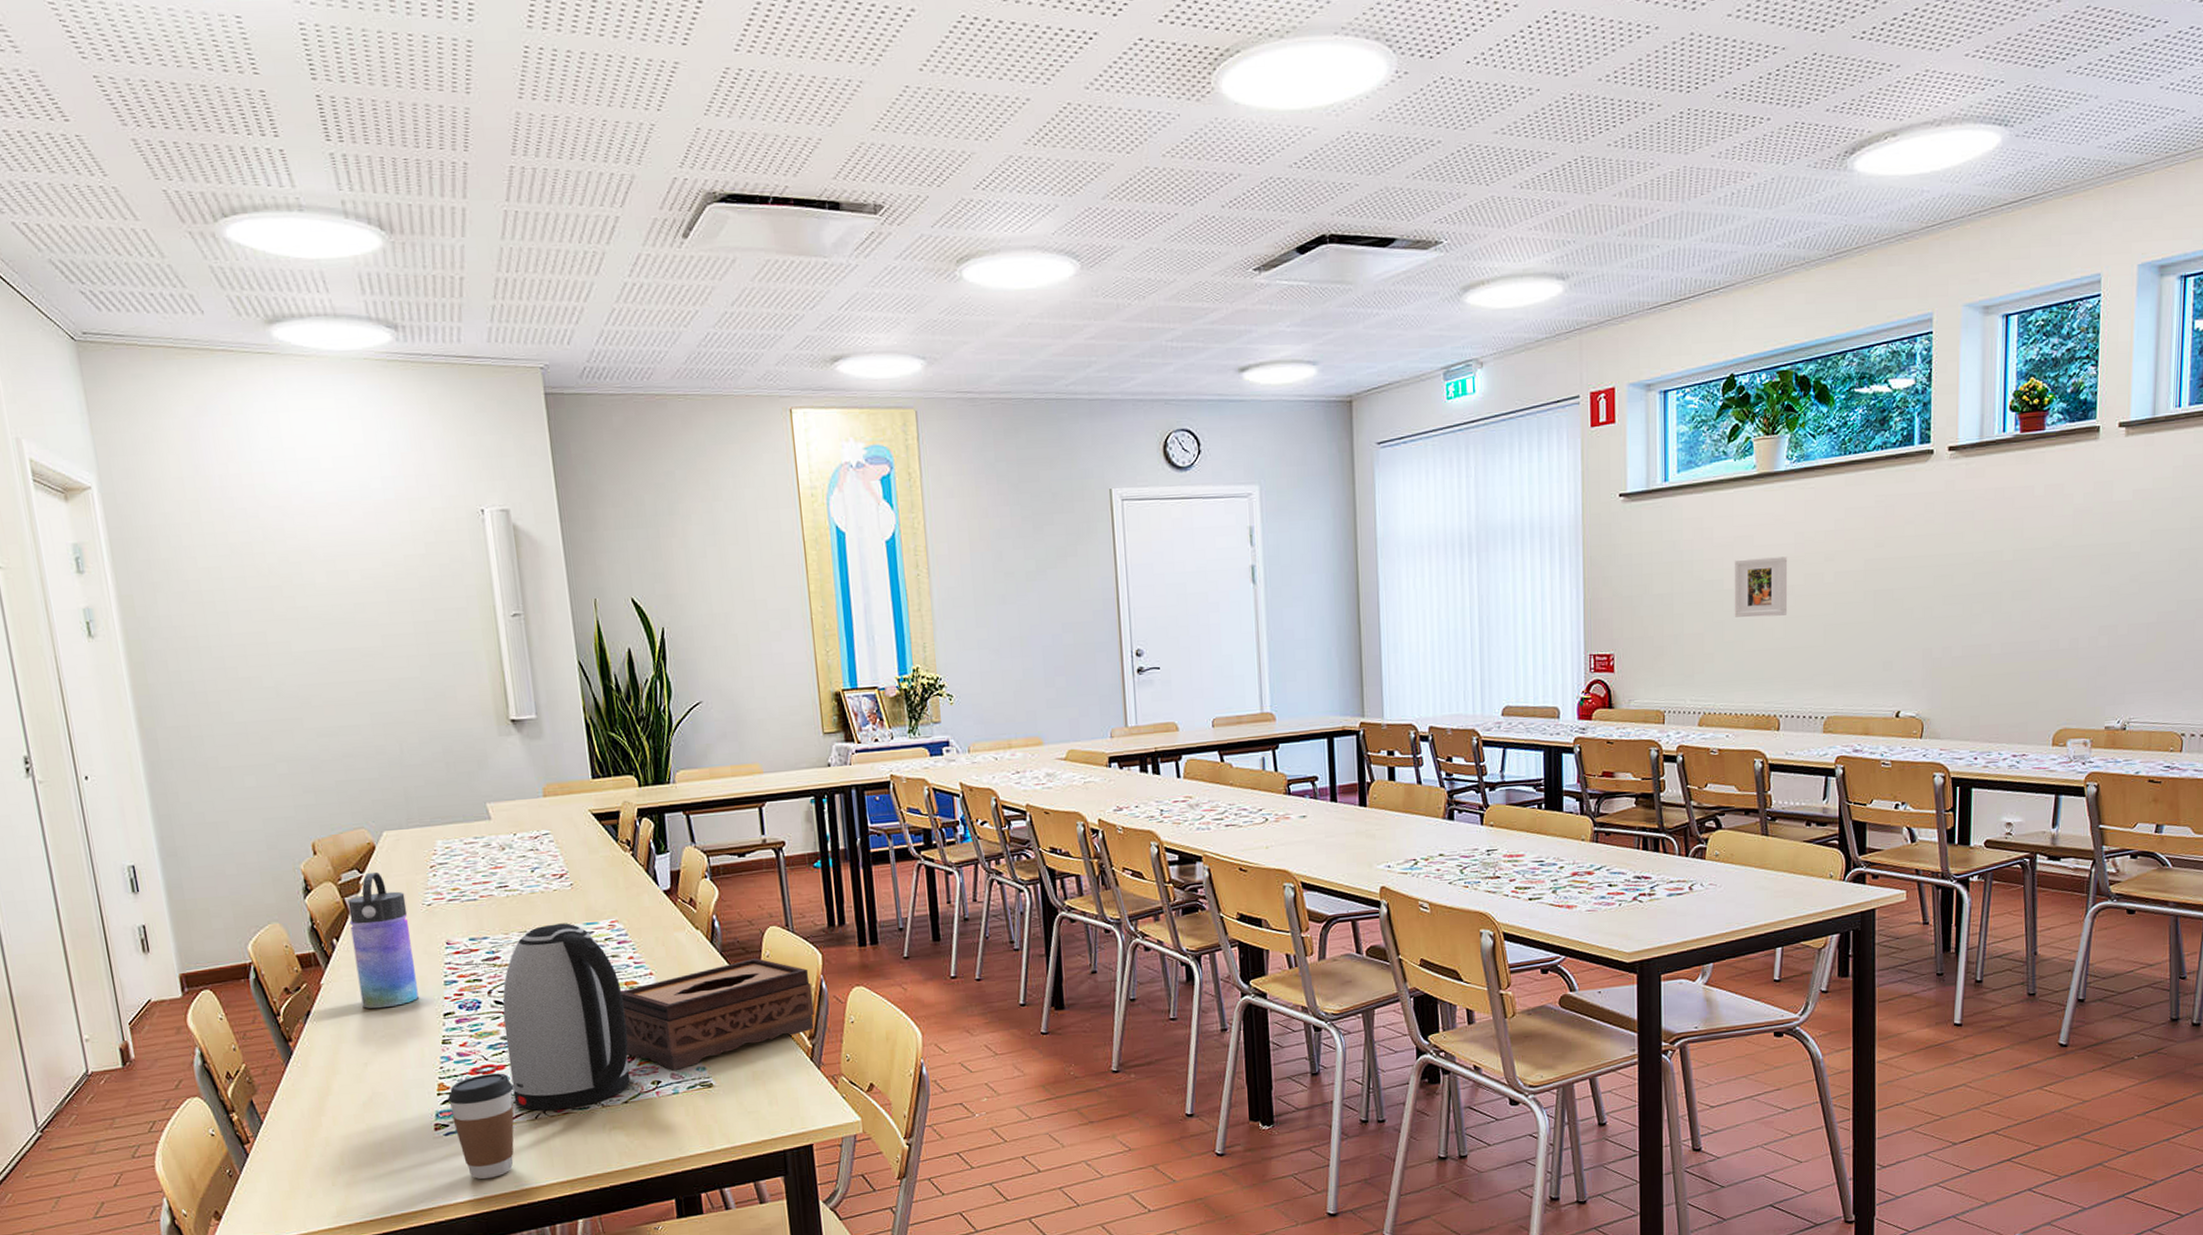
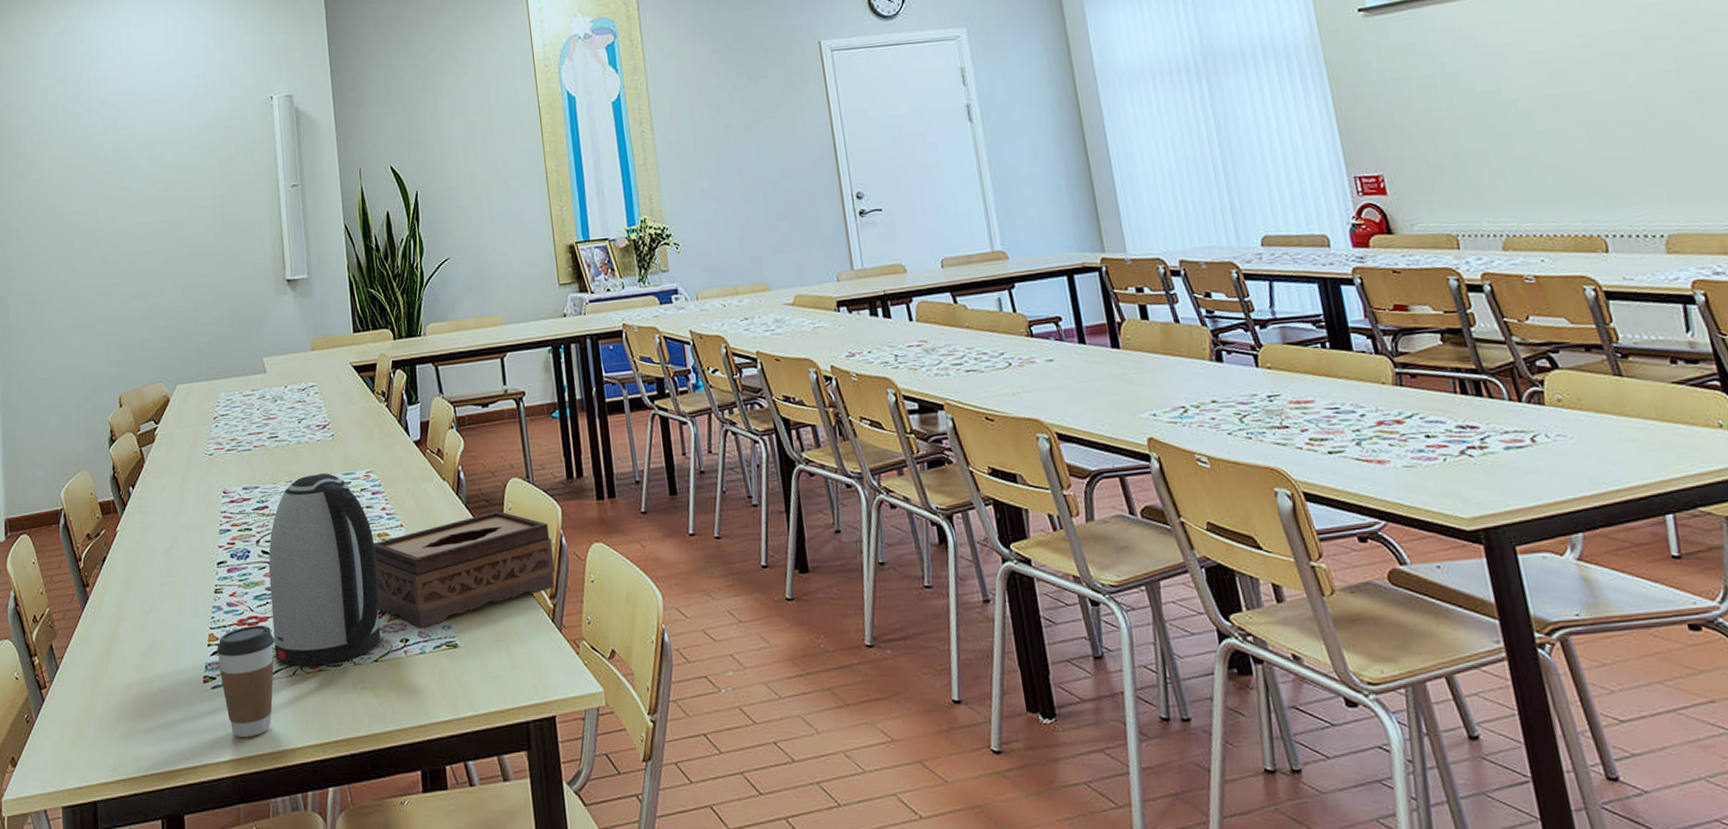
water bottle: present [347,871,419,1009] -> none [144,423,197,556]
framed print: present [1734,555,1788,618] -> none [1509,59,1589,129]

